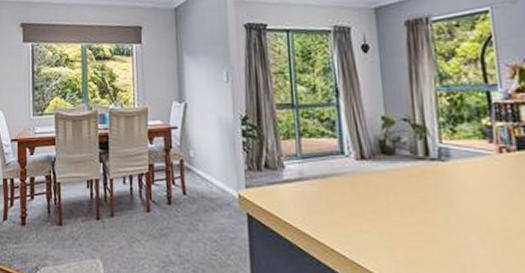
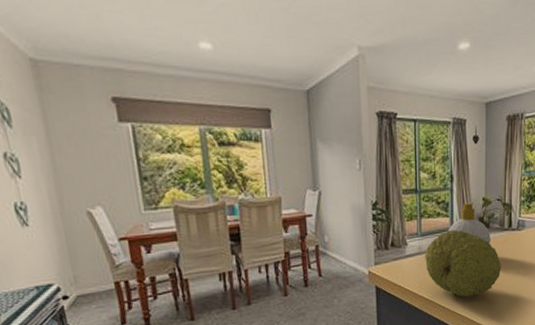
fruit: none [308,154,421,245] -> present [425,230,502,298]
soap bottle: none [336,120,399,177] -> present [447,201,491,245]

